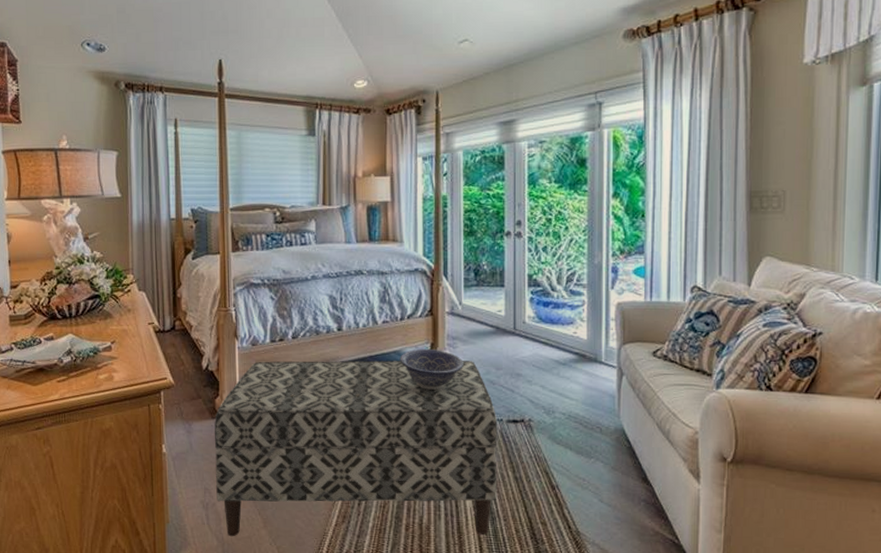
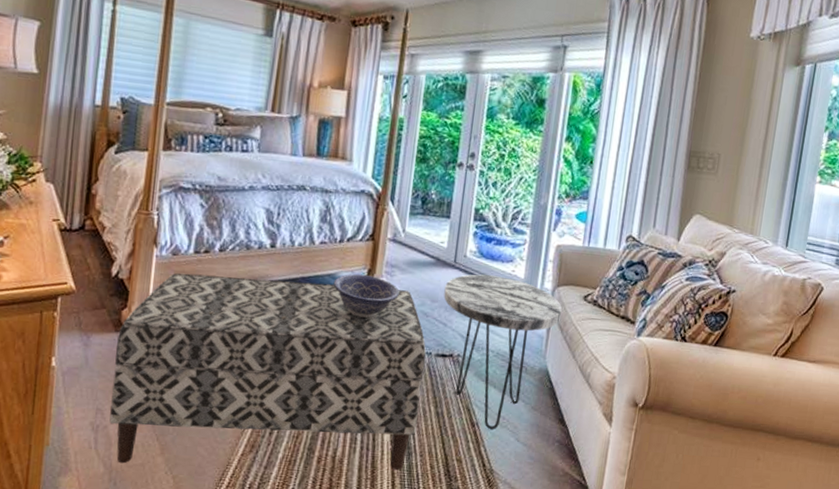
side table: none [508,339,630,492] -> present [443,274,562,430]

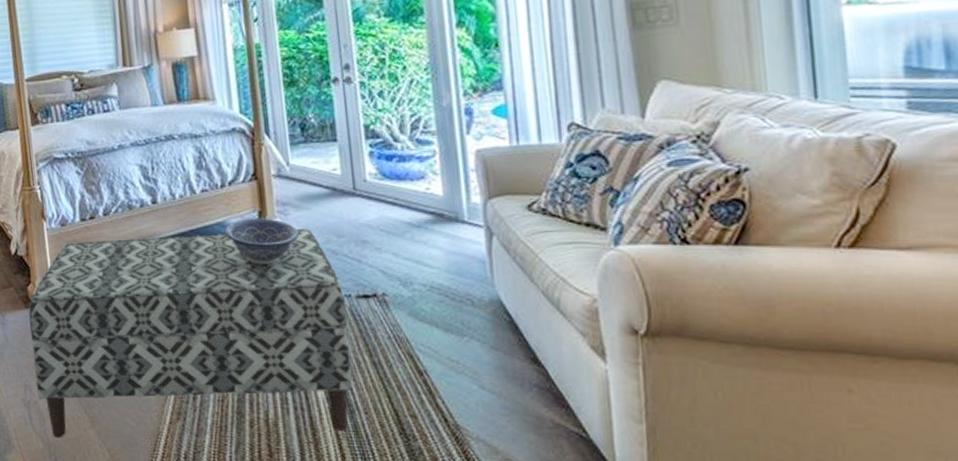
side table: present [443,274,562,430] -> none [349,197,502,378]

